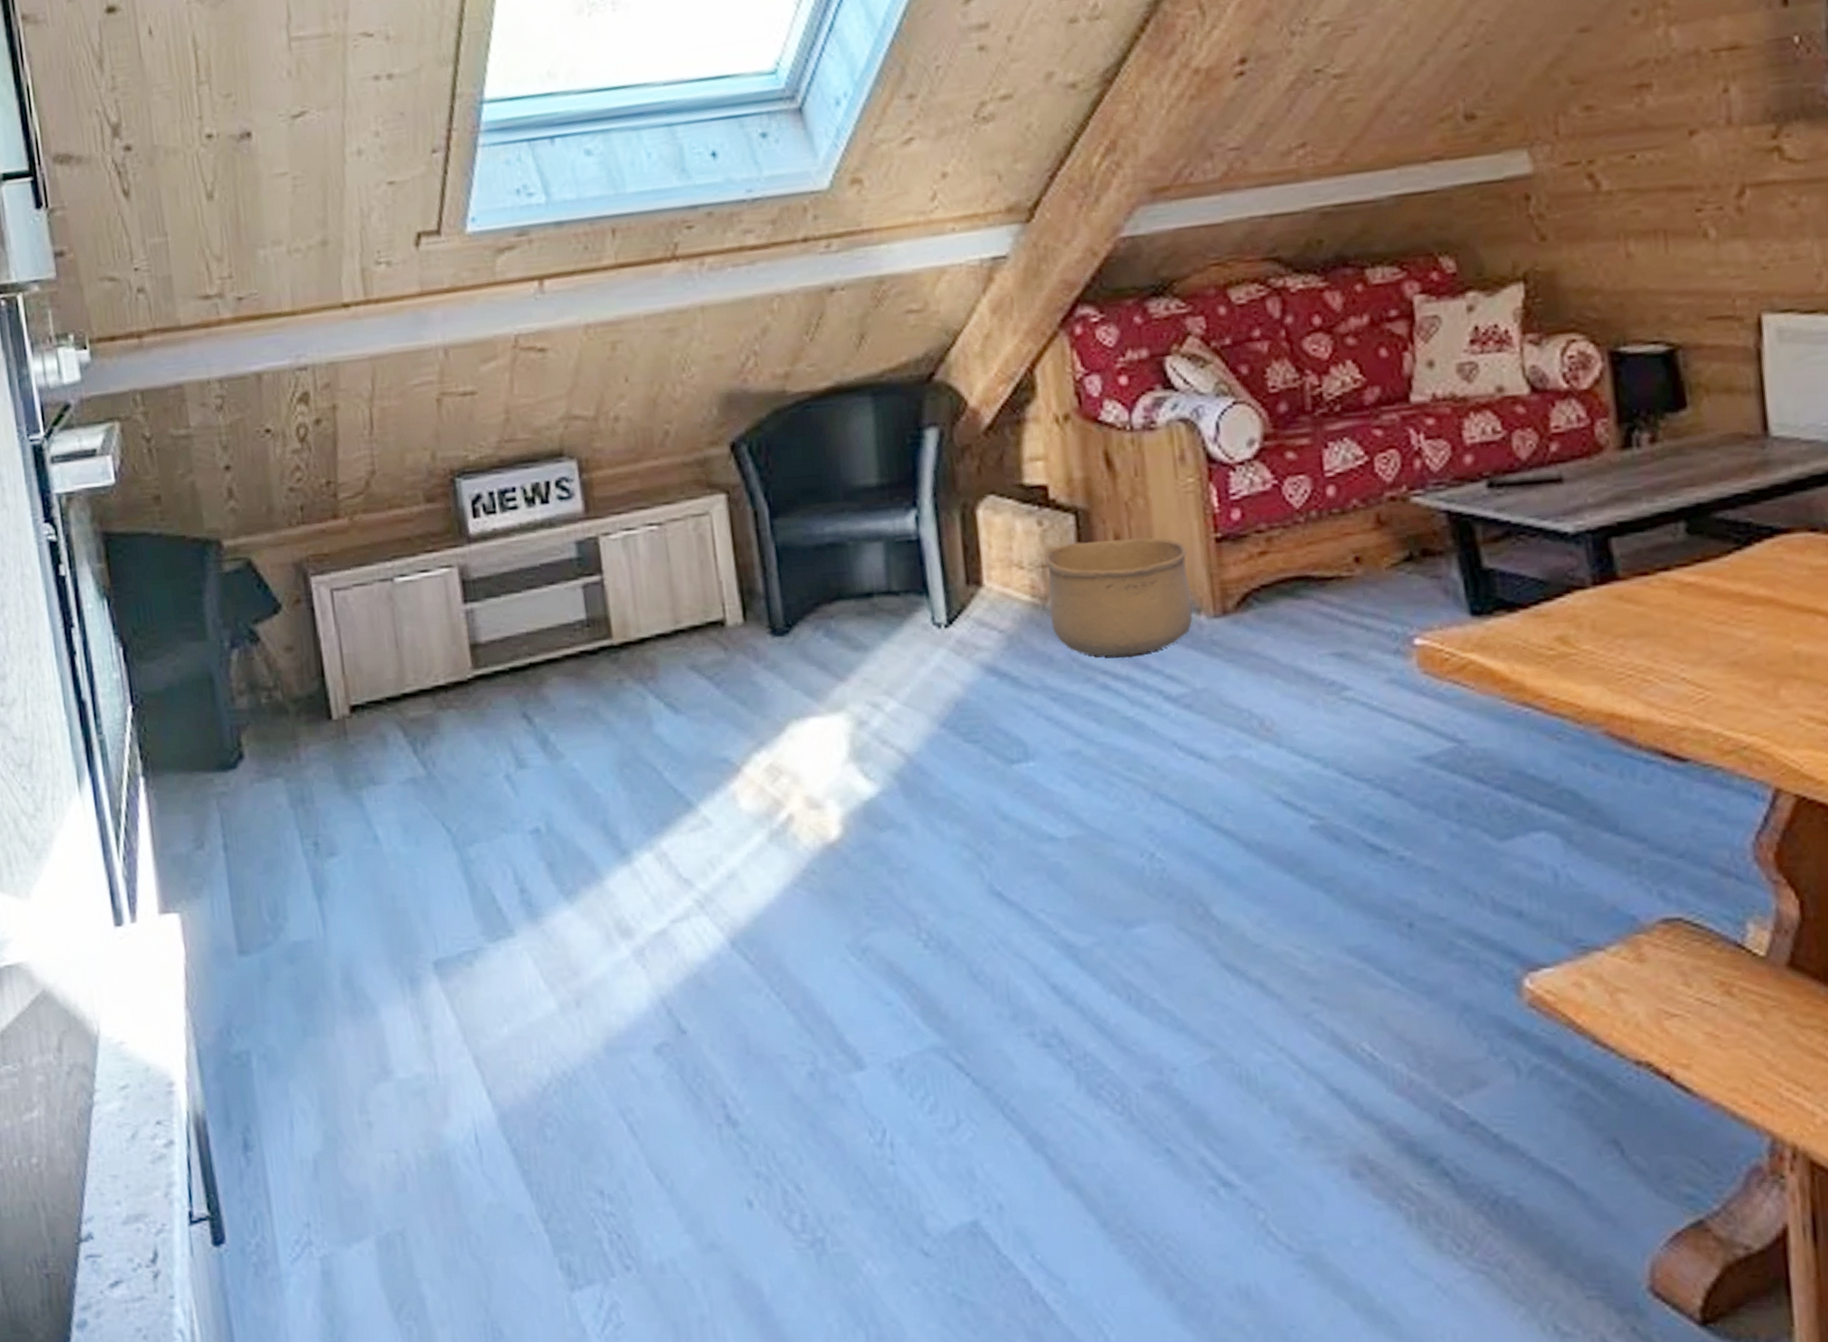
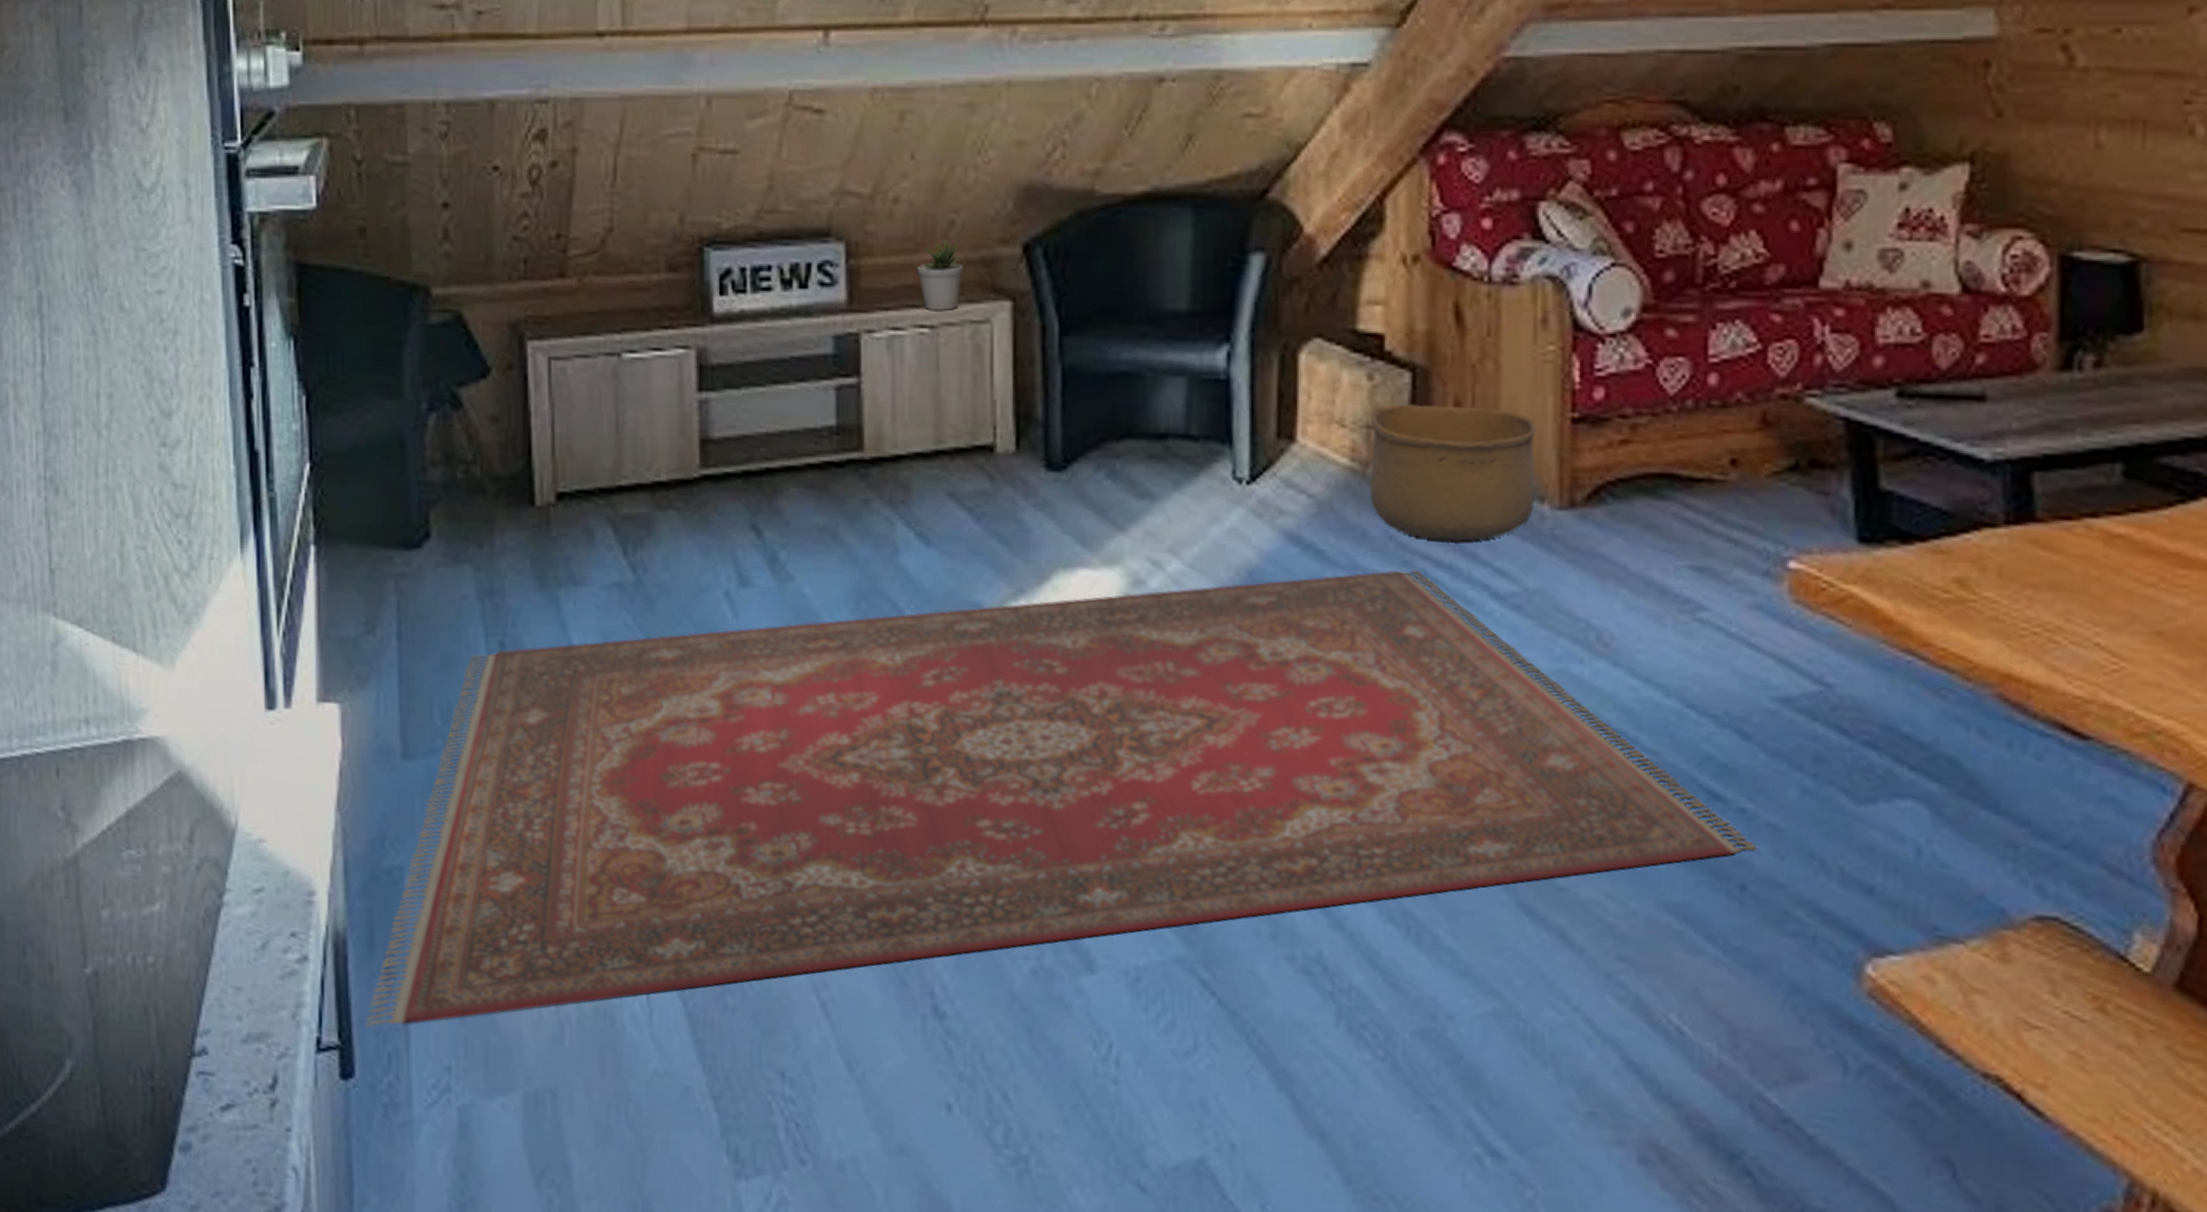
area rug: none [230,684,1419,1197] -> present [365,569,1757,1028]
potted plant: none [641,447,681,510] -> present [917,240,963,310]

